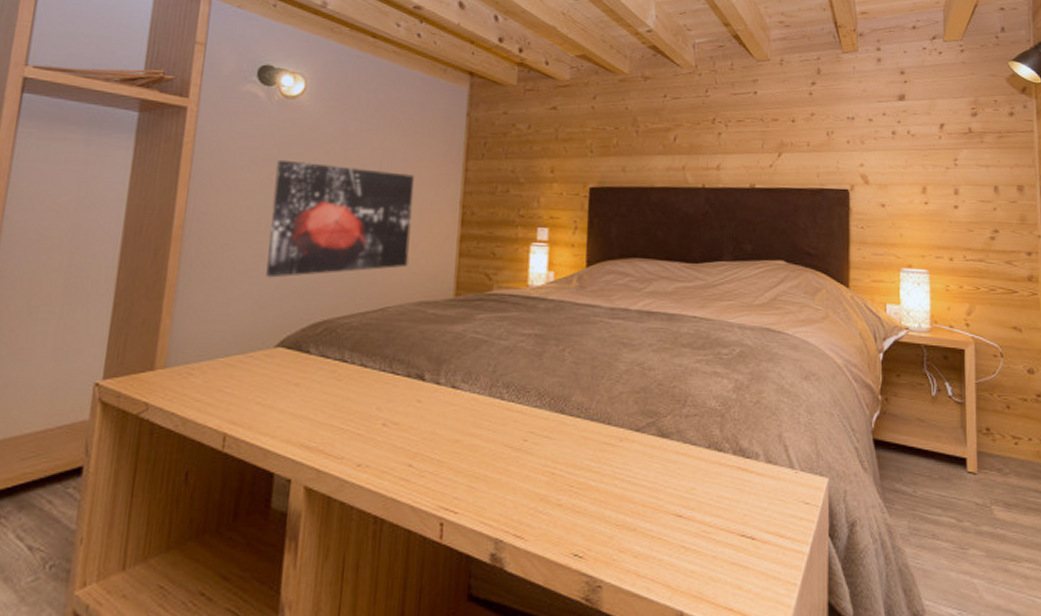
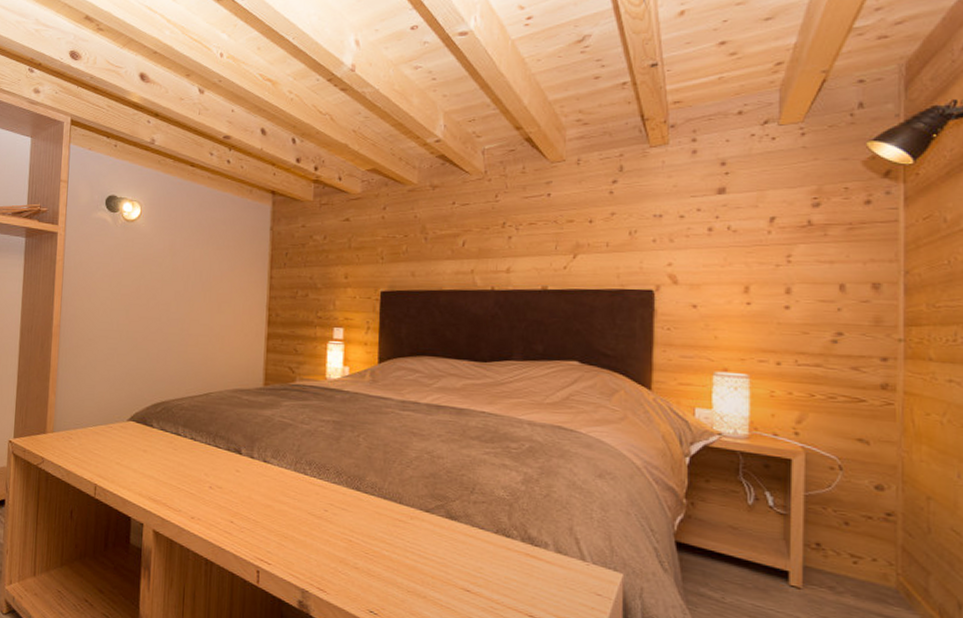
wall art: present [266,159,415,278] -> none [119,272,229,367]

